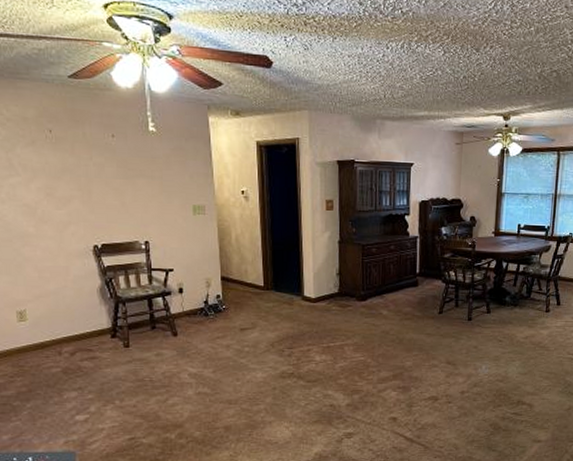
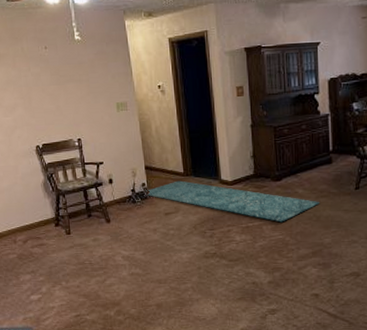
rug: none [221,294,403,344] -> present [146,180,319,223]

